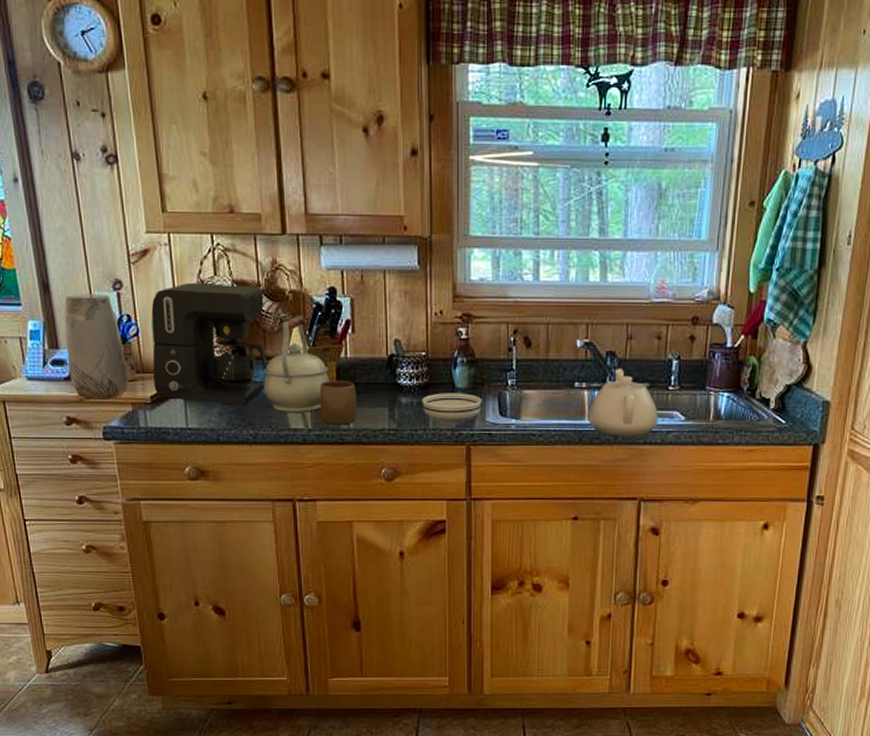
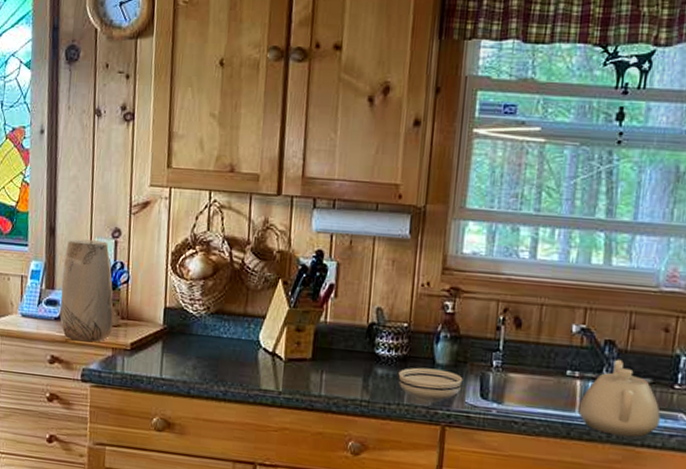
coffee maker: present [151,283,268,405] -> none [135,236,252,360]
kettle: present [263,314,330,412] -> none [239,274,307,374]
mug: present [318,381,357,425] -> none [292,344,332,391]

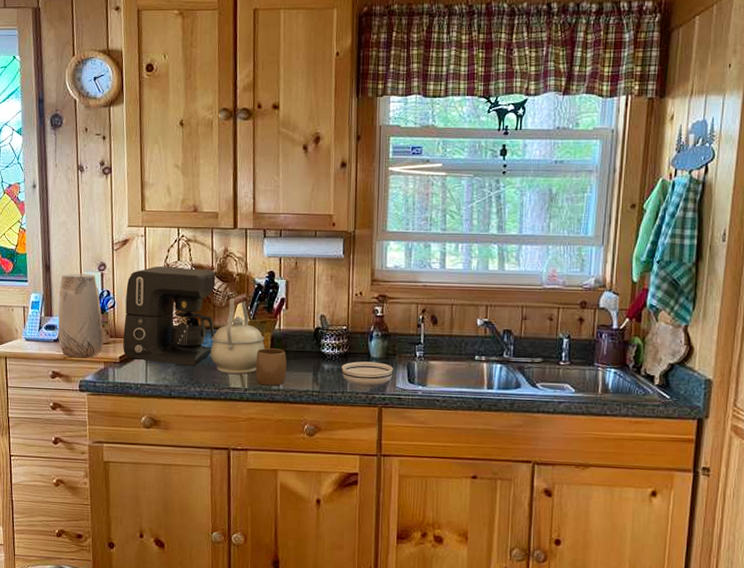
coffee maker: none [135,236,252,360] -> present [123,266,216,366]
kettle: none [239,274,307,374] -> present [210,293,266,374]
mug: none [292,344,332,391] -> present [255,348,287,386]
teapot: present [578,359,661,438] -> none [486,344,551,406]

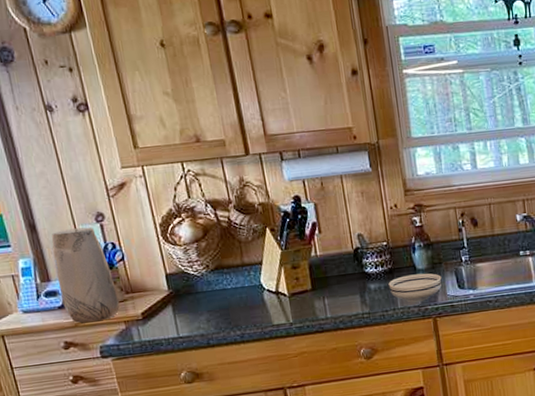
coffee maker: present [123,266,216,366] -> none [133,203,247,313]
kettle: present [210,293,266,374] -> none [243,223,305,311]
mug: present [255,348,287,386] -> none [295,276,333,317]

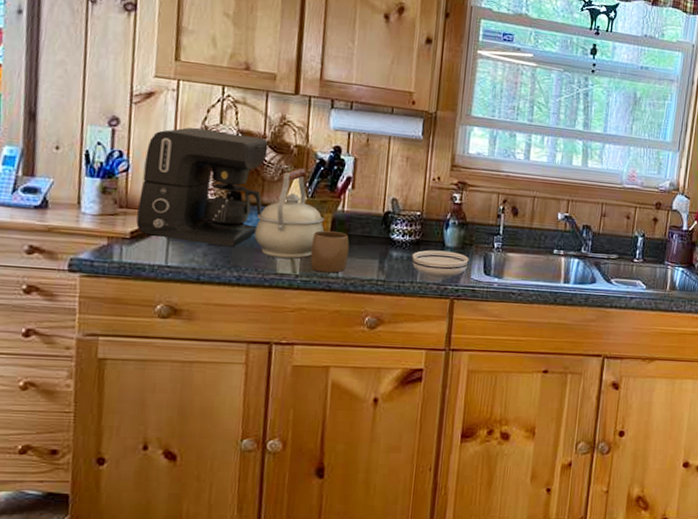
vase: present [51,227,120,324] -> none [41,125,110,231]
coffee maker: none [133,203,247,313] -> present [136,127,269,247]
kettle: none [243,223,305,311] -> present [254,167,325,259]
mug: none [295,276,333,317] -> present [310,230,350,273]

